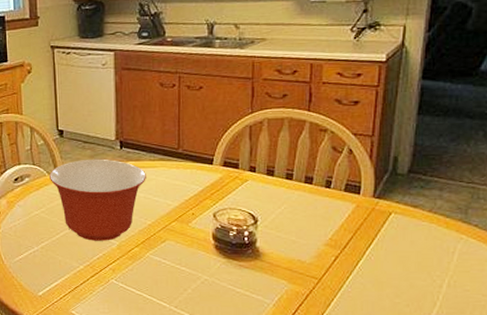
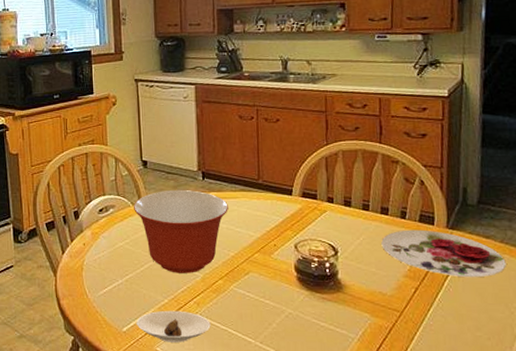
saucer: none [52,276,126,306] -> present [136,310,211,343]
plate: none [303,199,433,247] -> present [381,229,506,278]

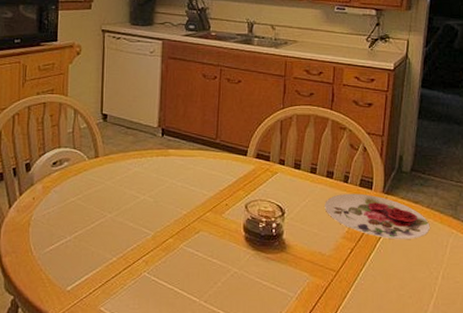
mixing bowl: present [134,189,228,273] -> none [89,145,185,231]
saucer: present [136,310,211,343] -> none [82,269,157,302]

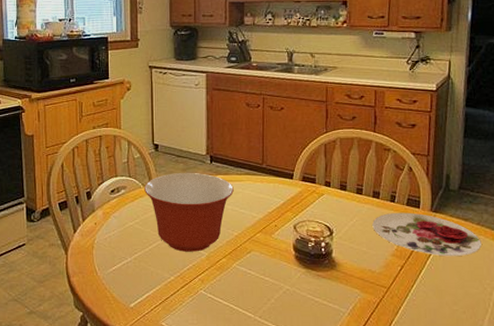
mixing bowl: none [89,145,185,231] -> present [144,172,234,252]

